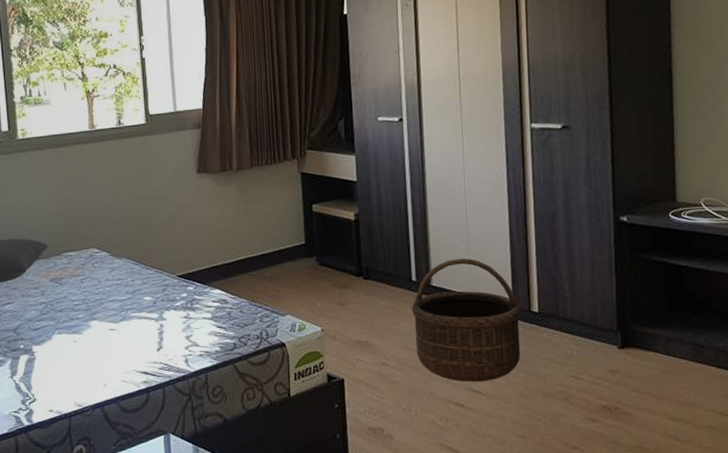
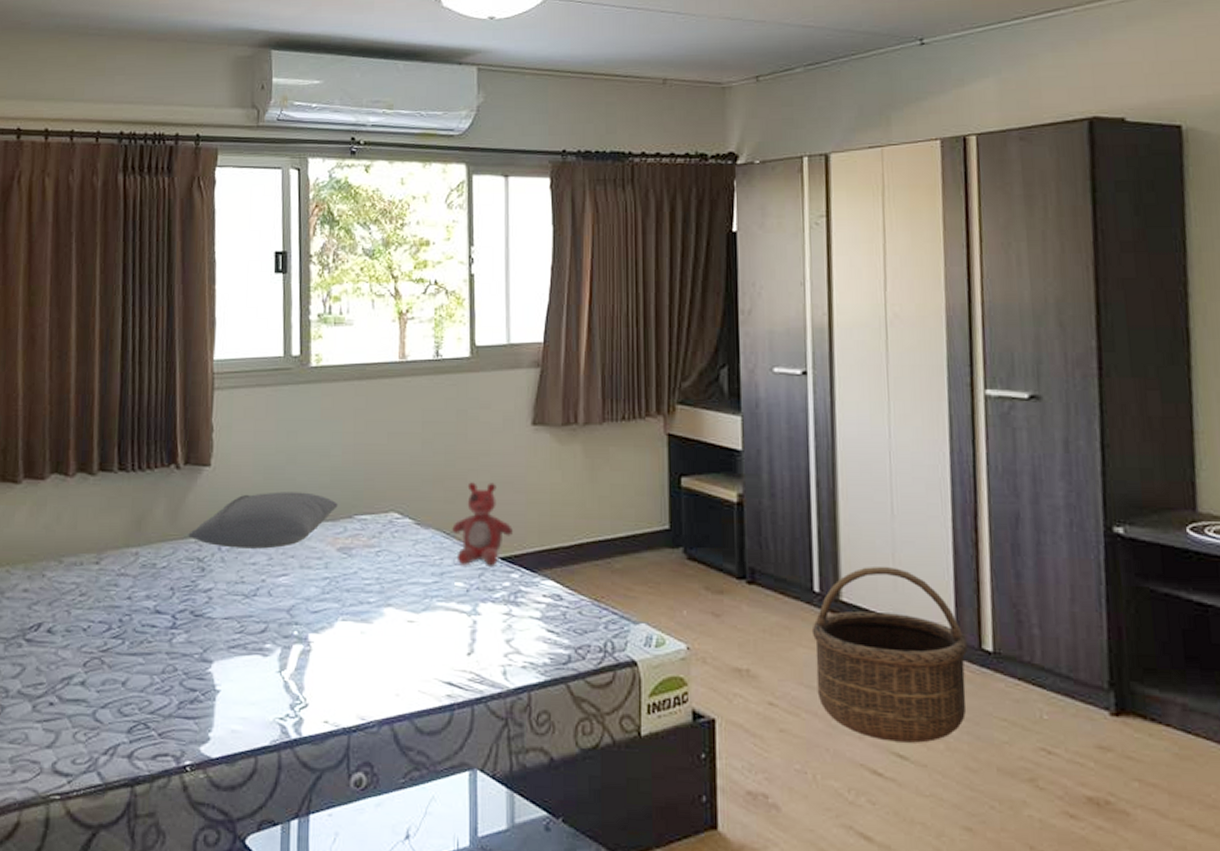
stuffed bear: none [140,219,187,283] -> present [452,482,513,565]

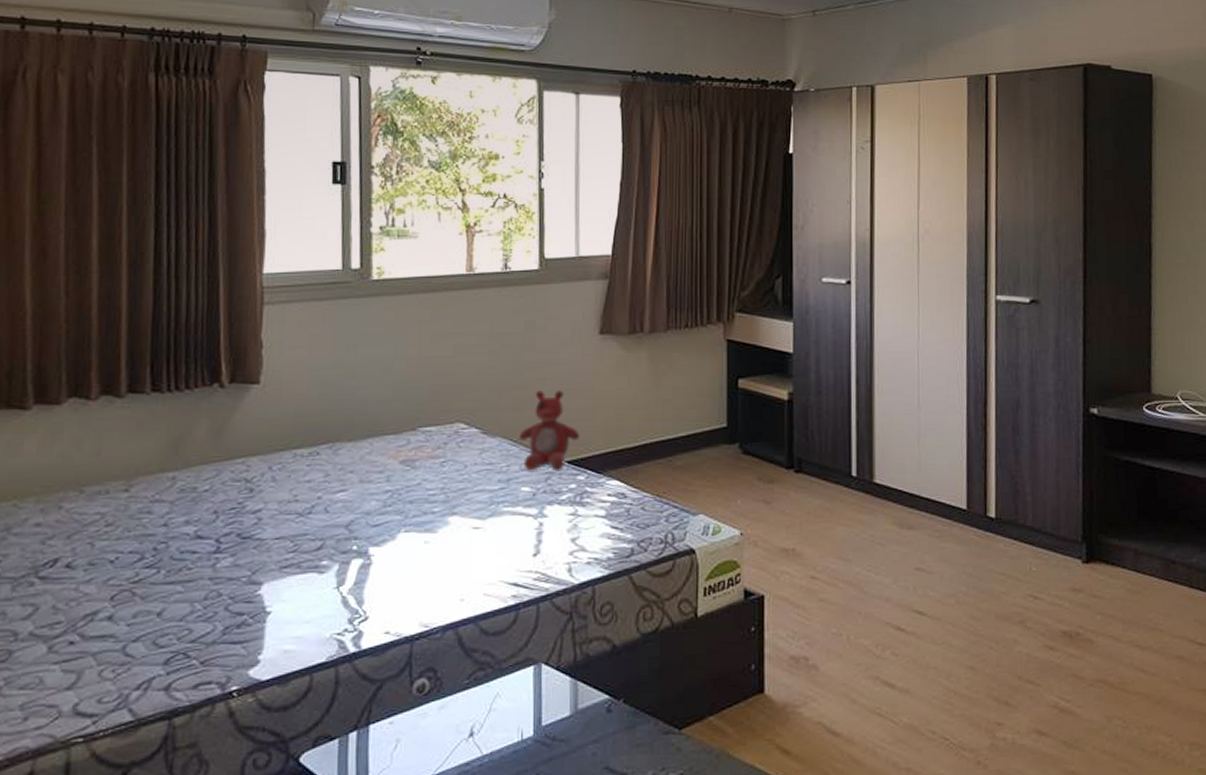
pillow: present [188,492,338,549] -> none [234,407,401,467]
basket: present [811,566,967,743] -> none [849,450,975,601]

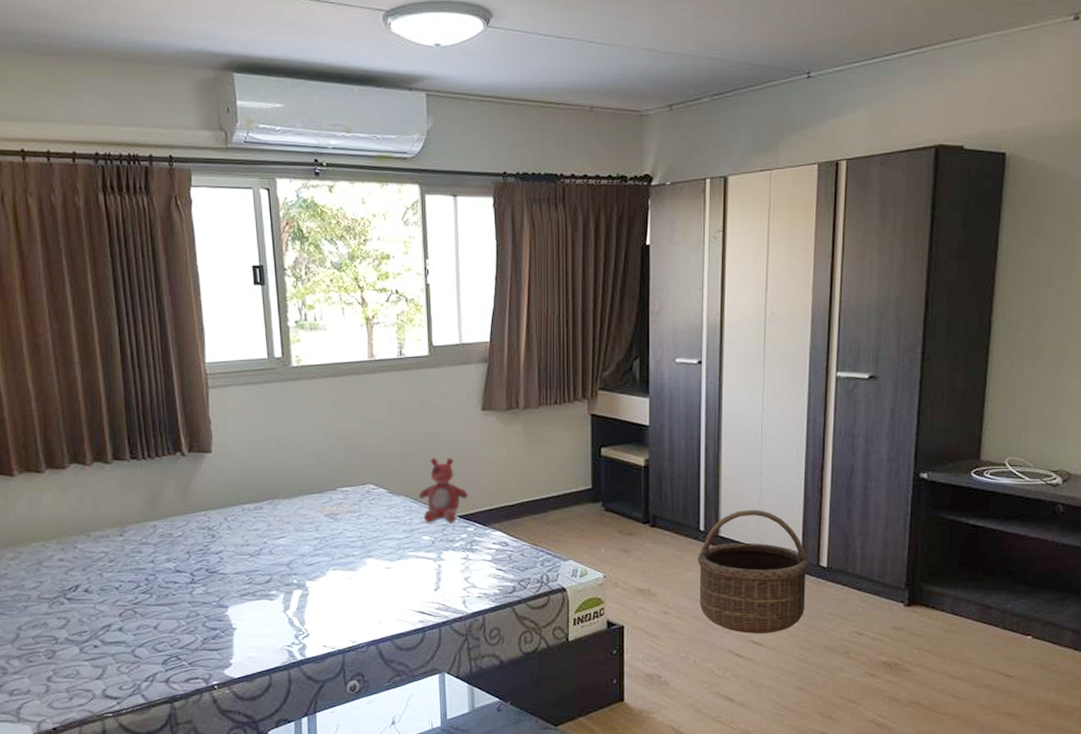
basket: none [849,450,975,601] -> present [697,509,808,634]

